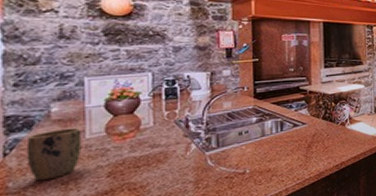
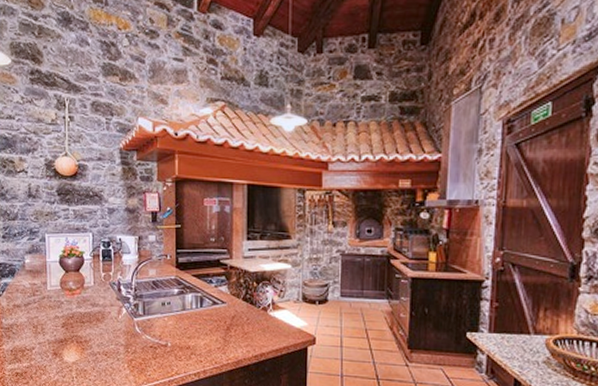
plant pot: present [26,127,82,181] -> none [11,279,45,322]

